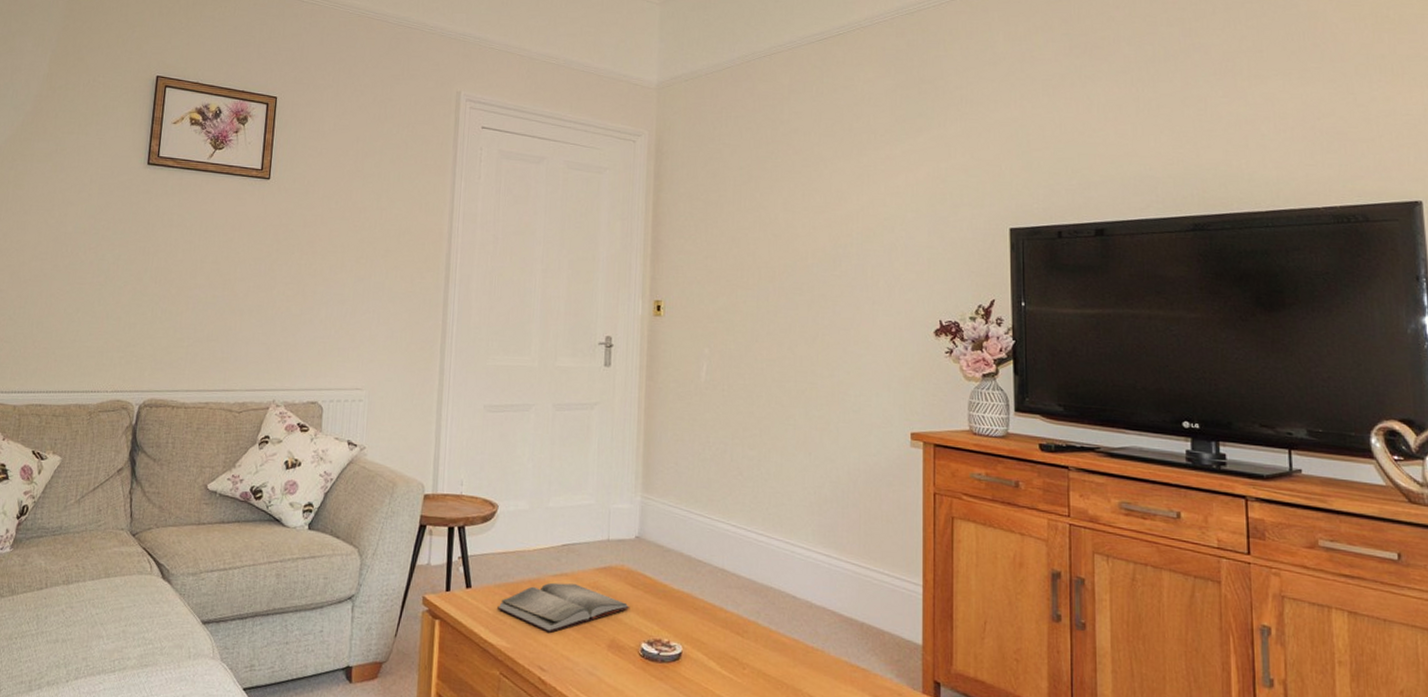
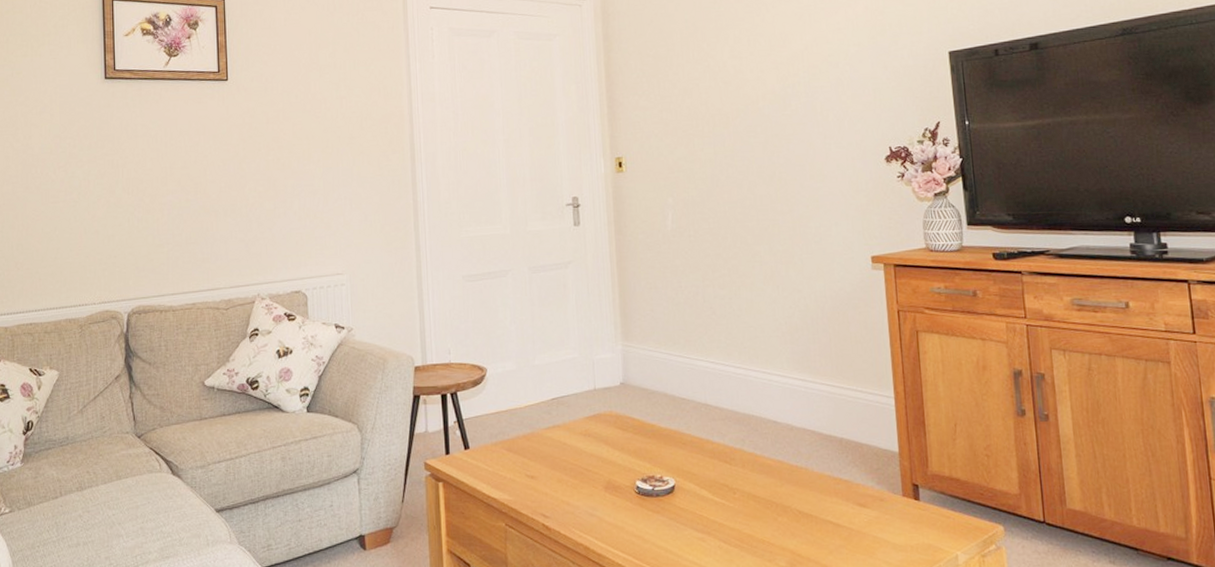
hardback book: present [497,582,630,633] -> none [497,434,622,482]

